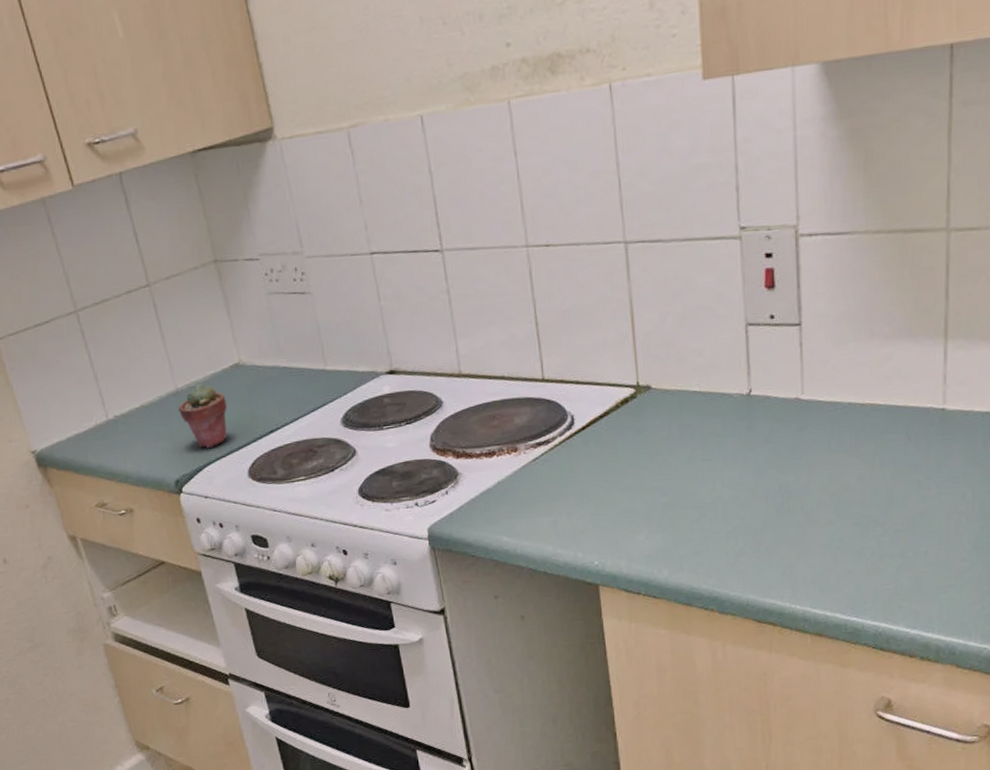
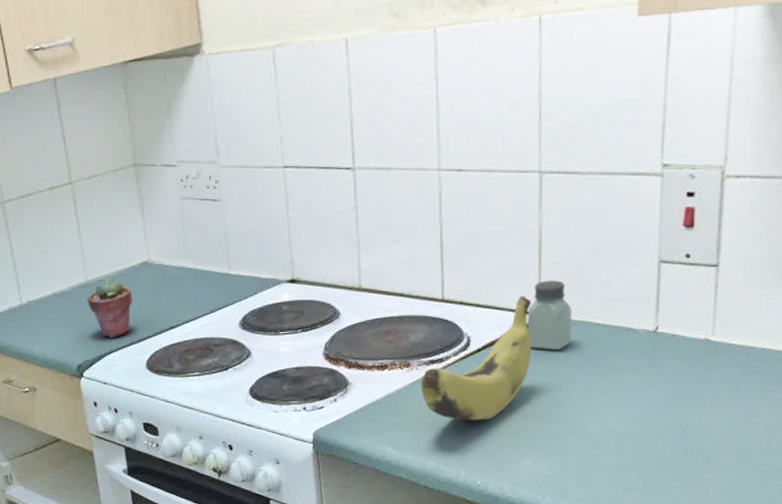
banana: none [529,369,634,502] -> present [420,296,532,421]
saltshaker: none [626,351,671,422] -> present [527,280,573,351]

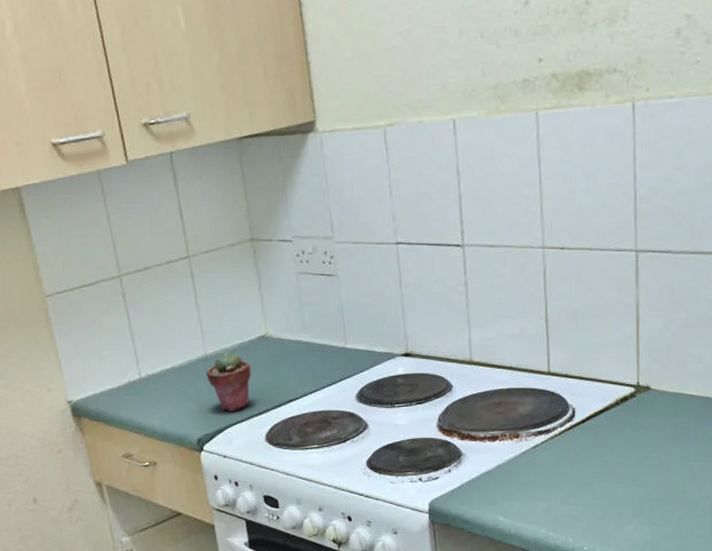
banana: present [420,296,532,421] -> none [529,369,631,489]
saltshaker: present [527,280,573,351] -> none [627,354,668,421]

